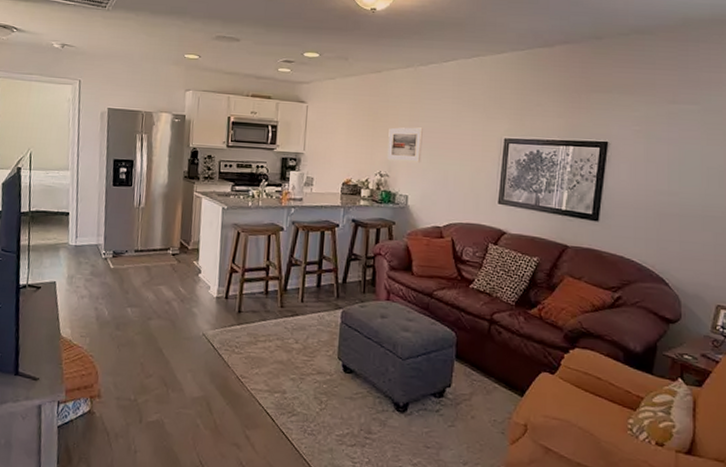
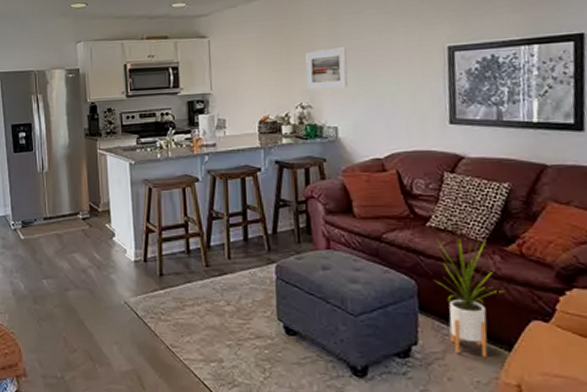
house plant: none [471,298,524,400] -> present [435,237,504,357]

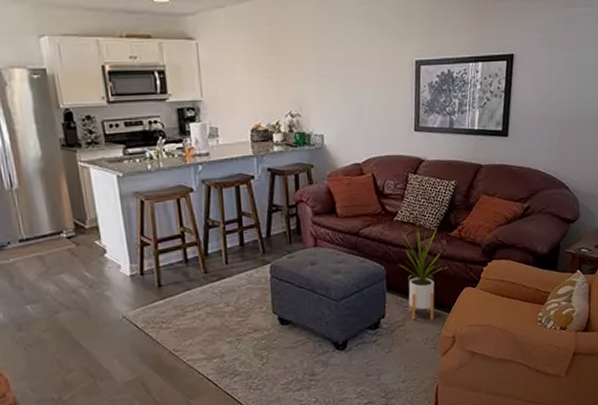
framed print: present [305,47,349,90] -> none [294,57,333,99]

